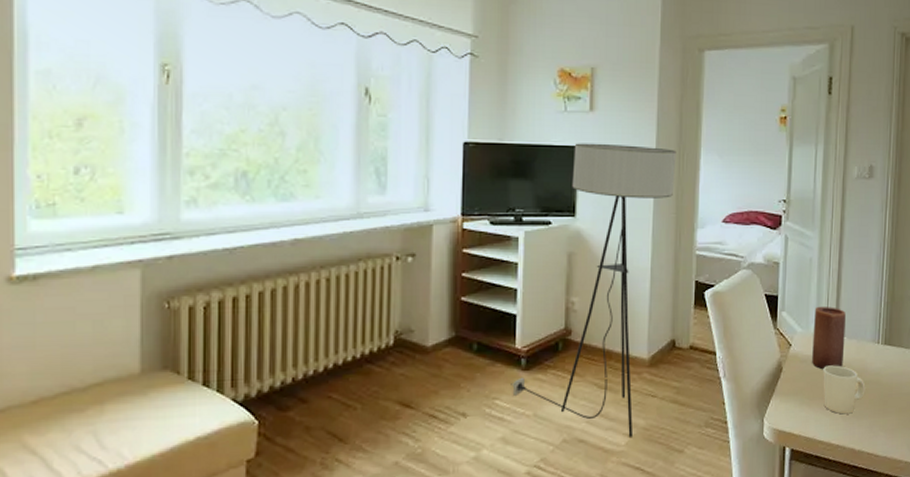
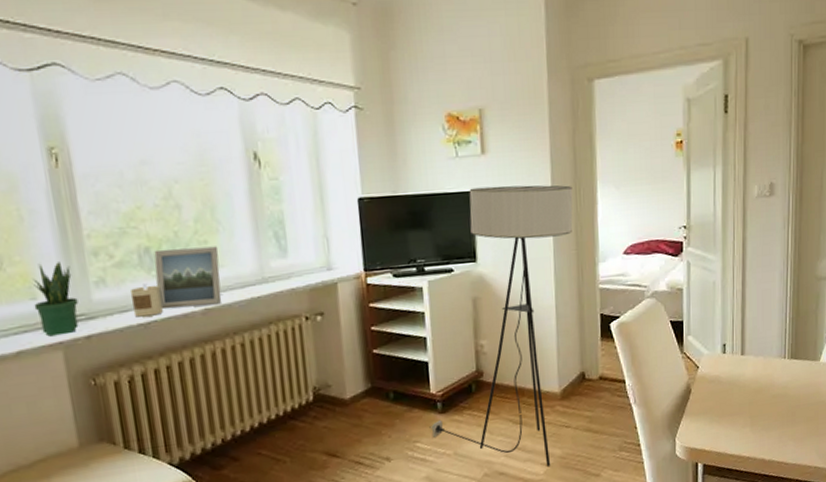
planter: none [119,177,166,253] -> present [32,262,79,337]
candle: none [220,206,253,241] -> present [129,282,163,318]
picture frame: none [249,174,317,236] -> present [154,246,222,310]
candle: present [812,306,846,369] -> none [719,327,752,387]
mug: present [823,365,866,415] -> none [731,382,773,429]

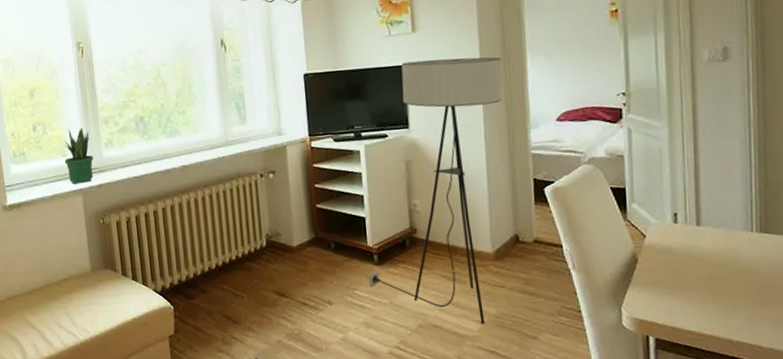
candle: present [129,282,163,318] -> none [129,144,152,172]
picture frame: present [154,246,222,310] -> none [146,115,196,166]

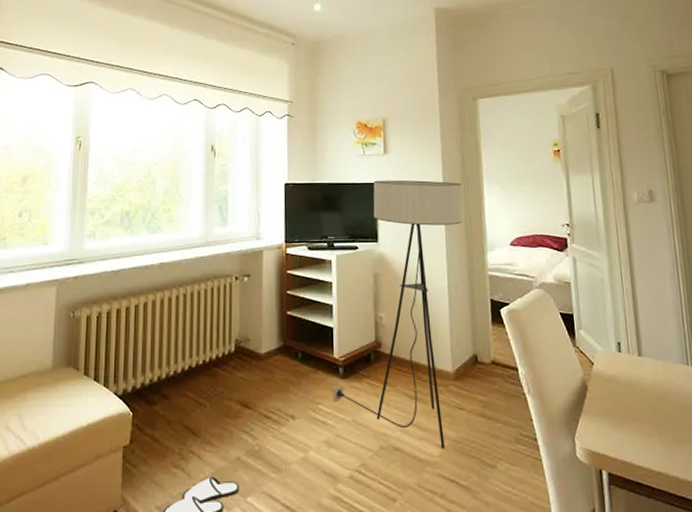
planter: present [64,128,94,185] -> none [44,218,74,274]

